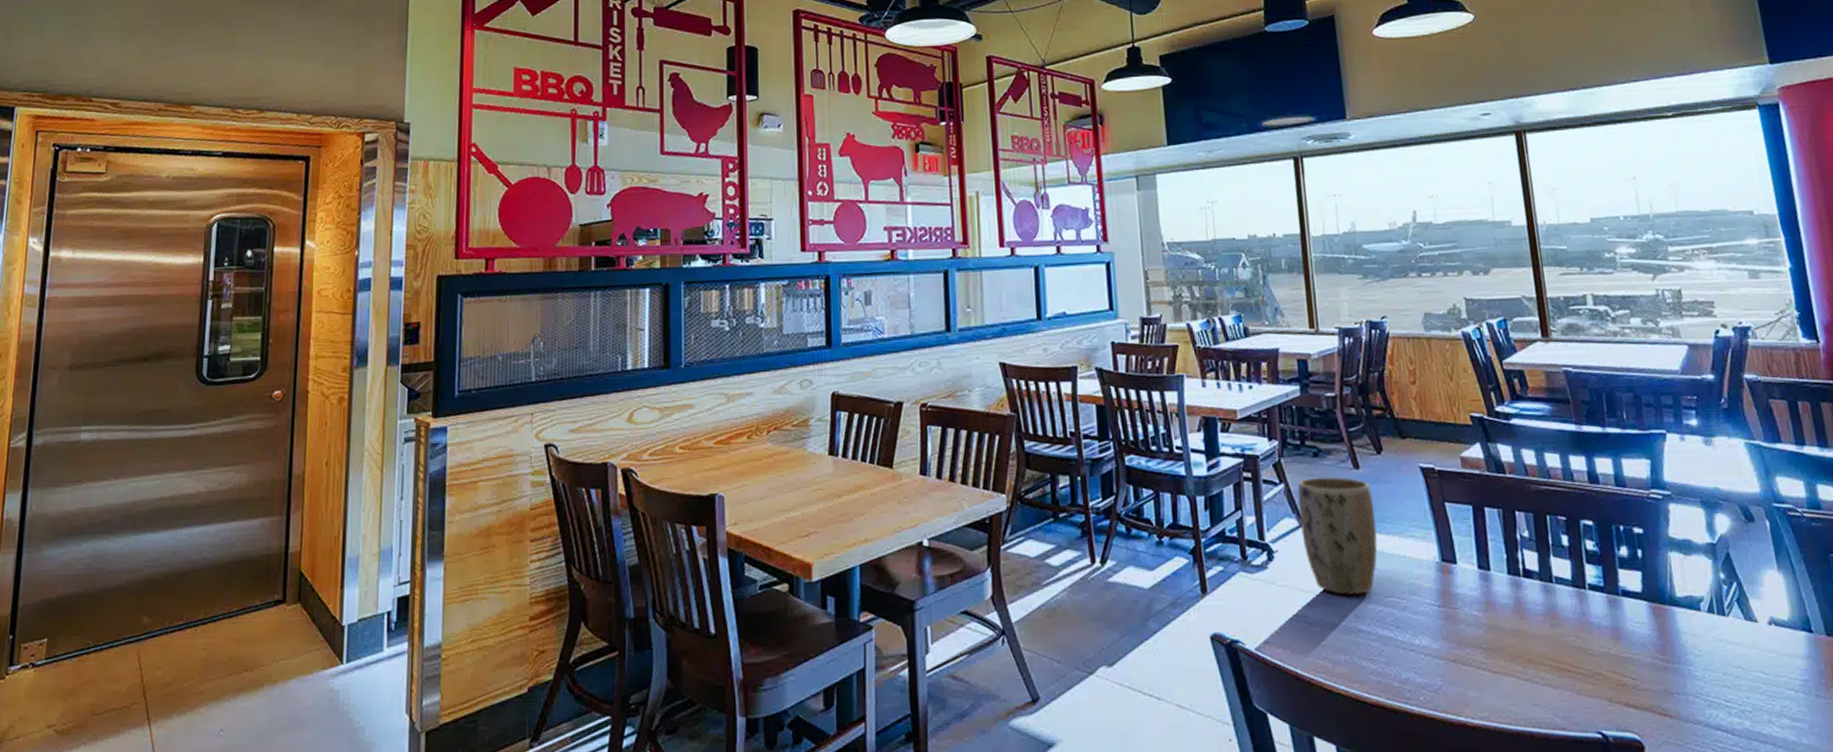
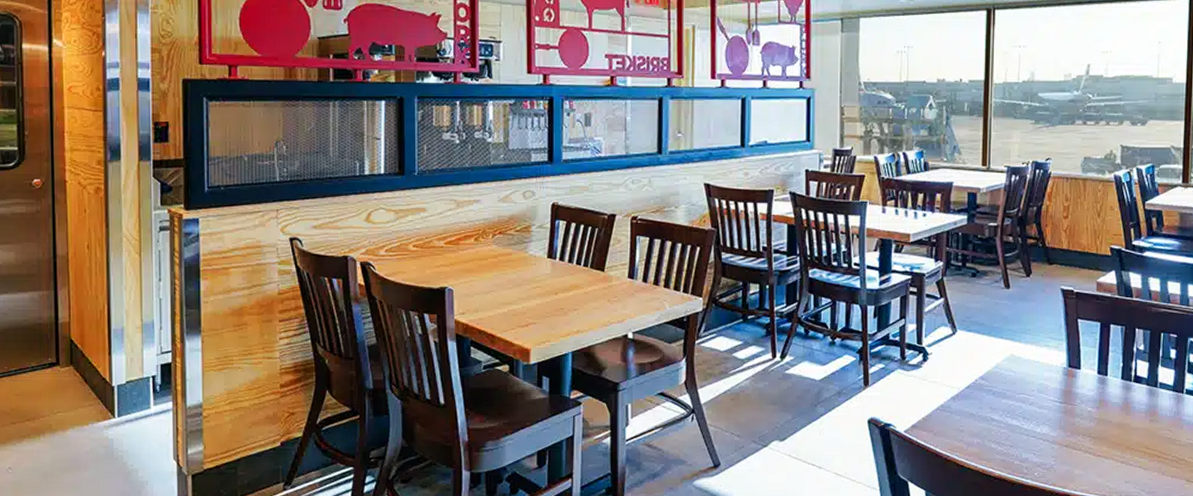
plant pot: present [1298,477,1378,595] -> none [953,294,1018,391]

